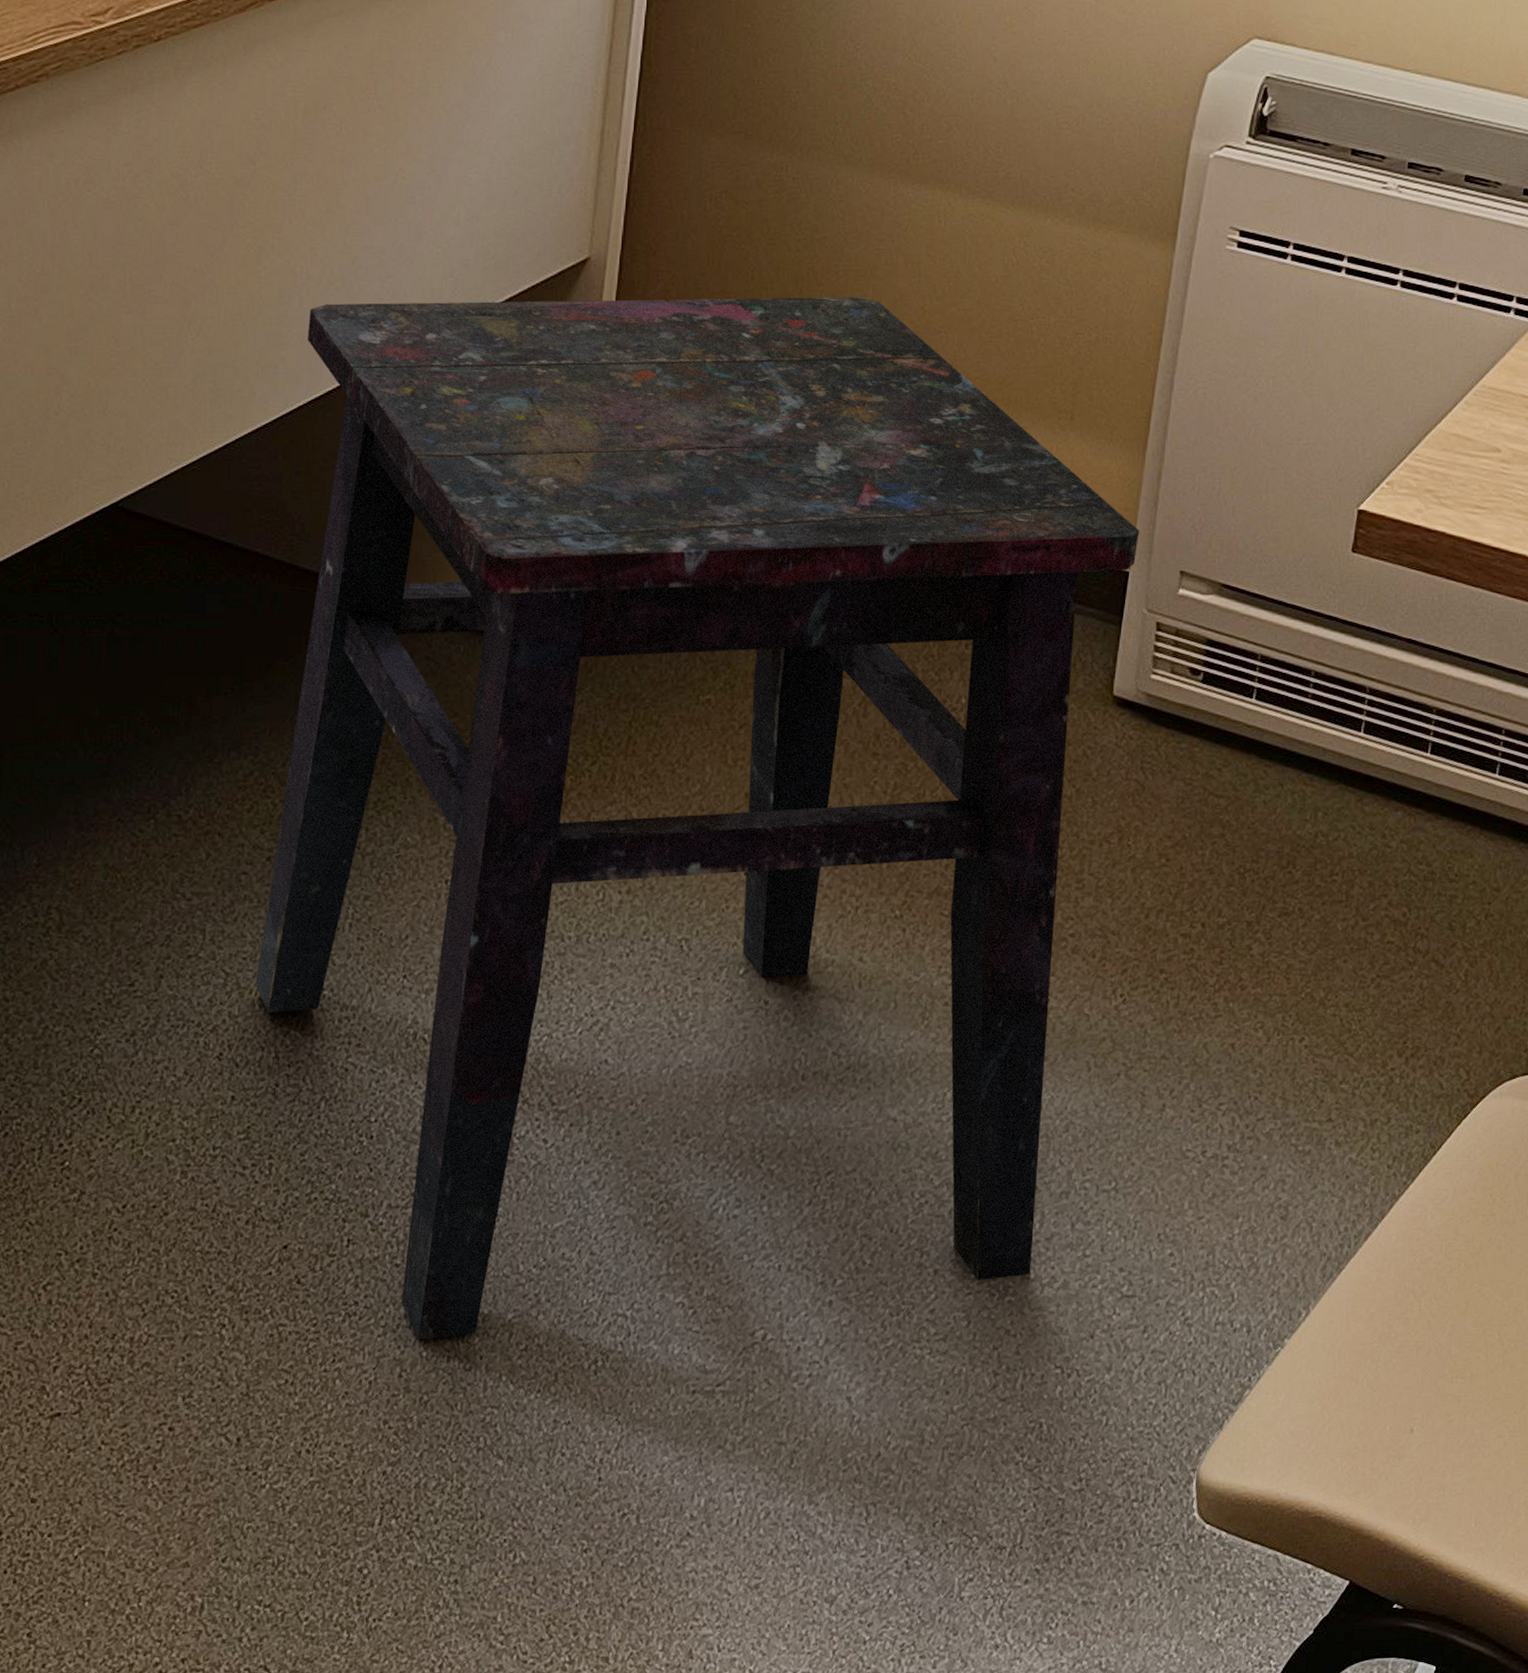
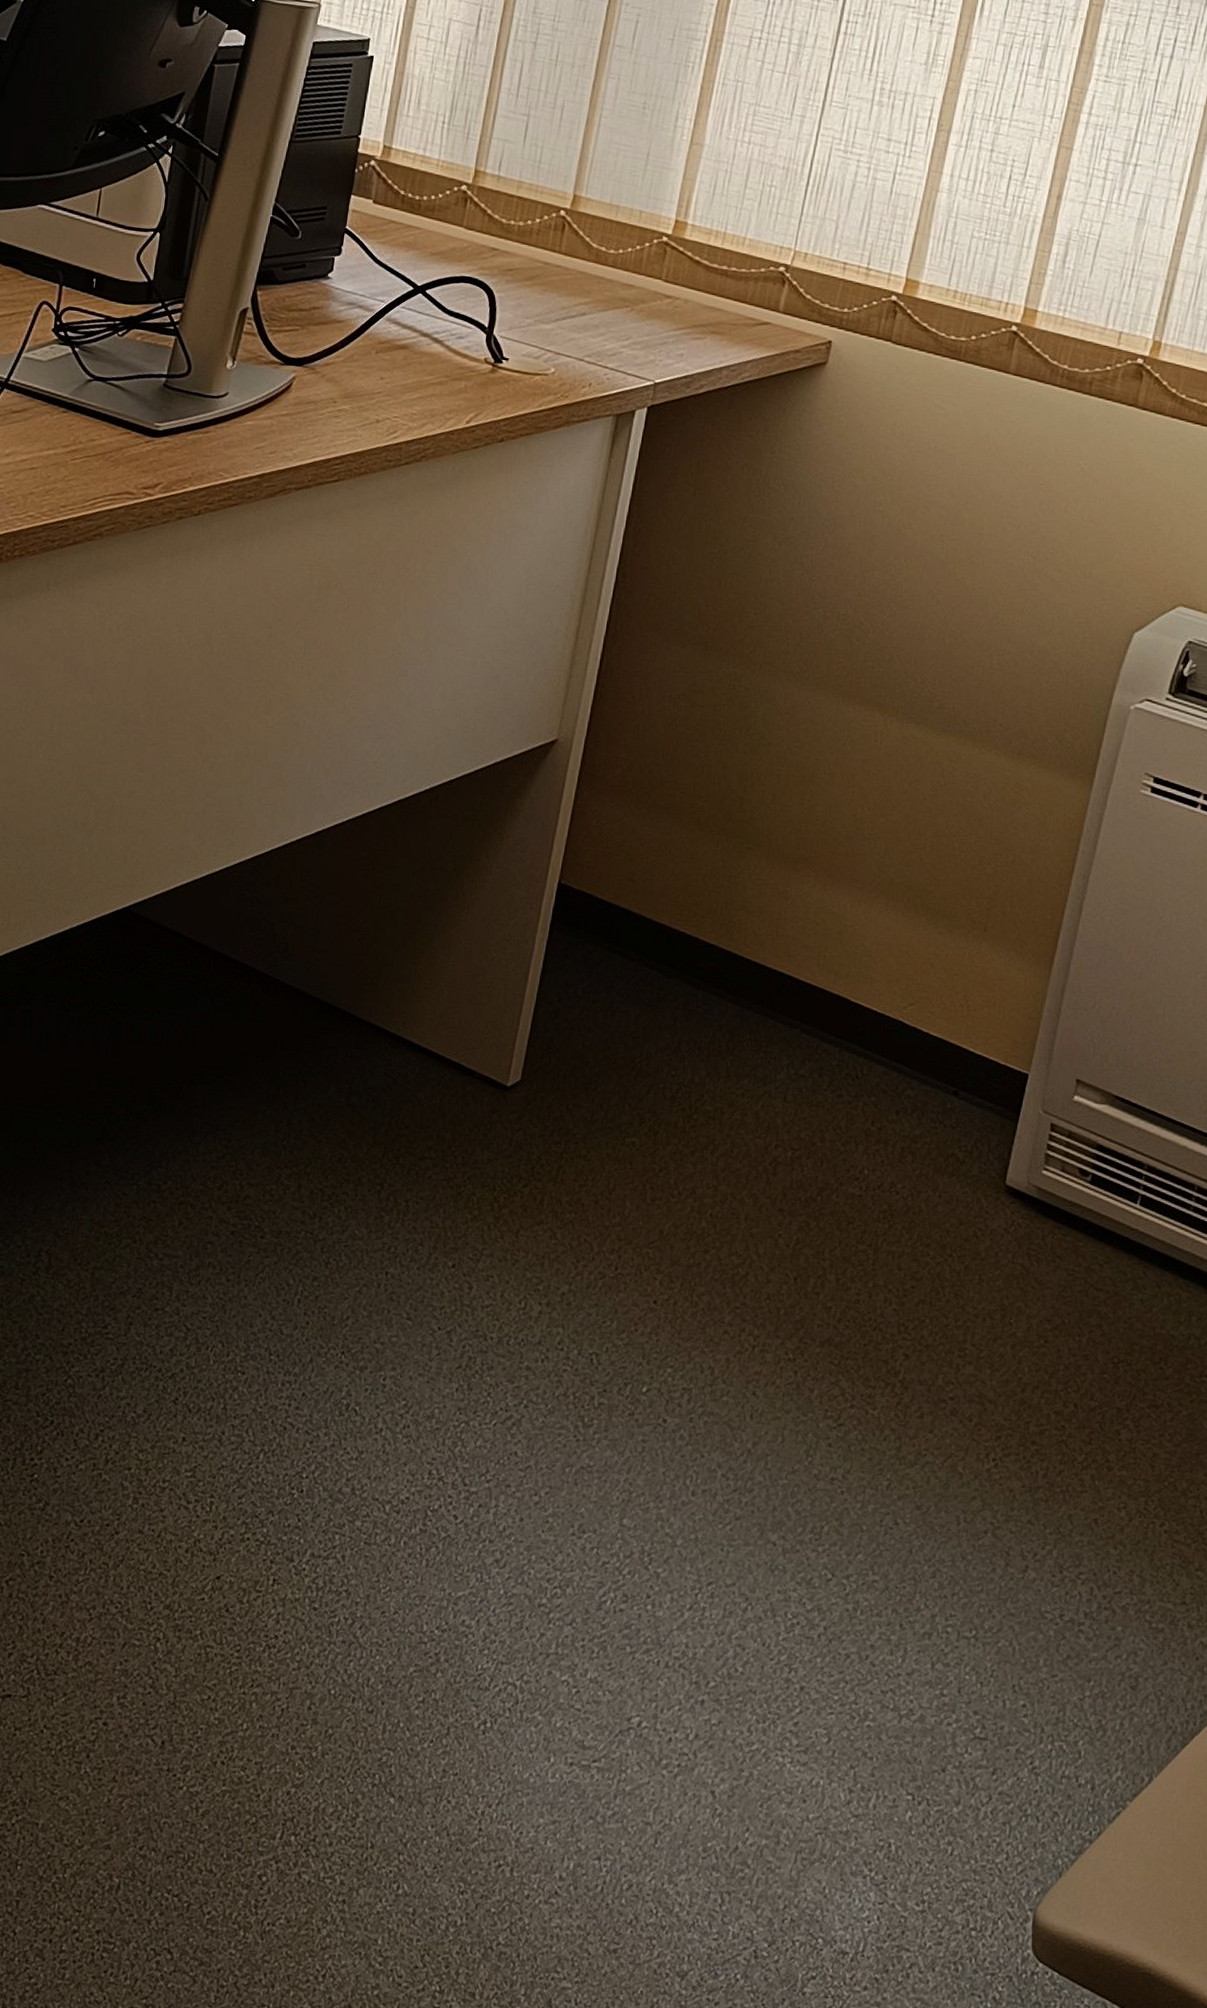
side table: present [255,297,1140,1340] -> none [211,755,1041,1705]

